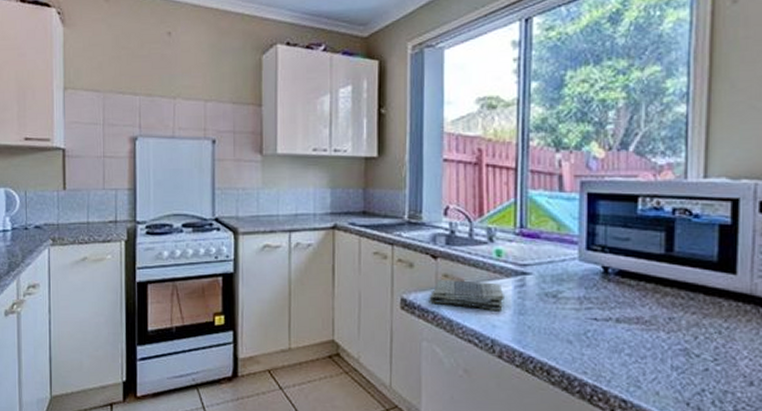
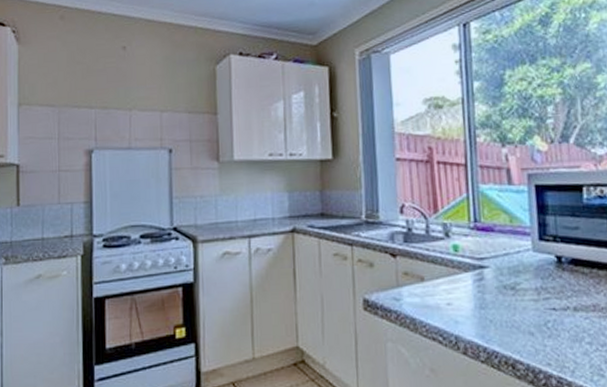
dish towel: present [429,280,504,310] -> none [391,277,465,306]

